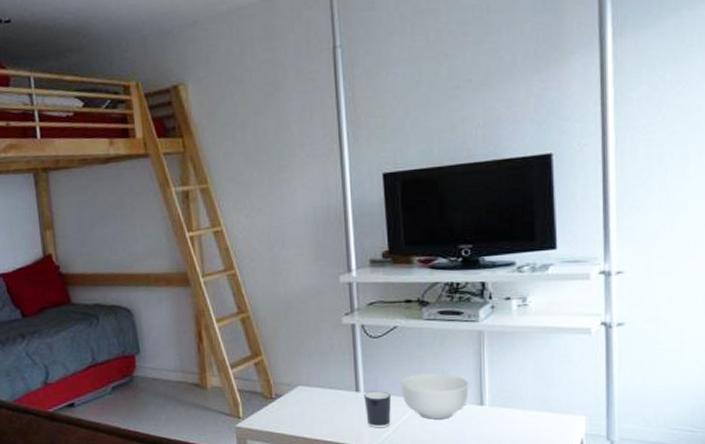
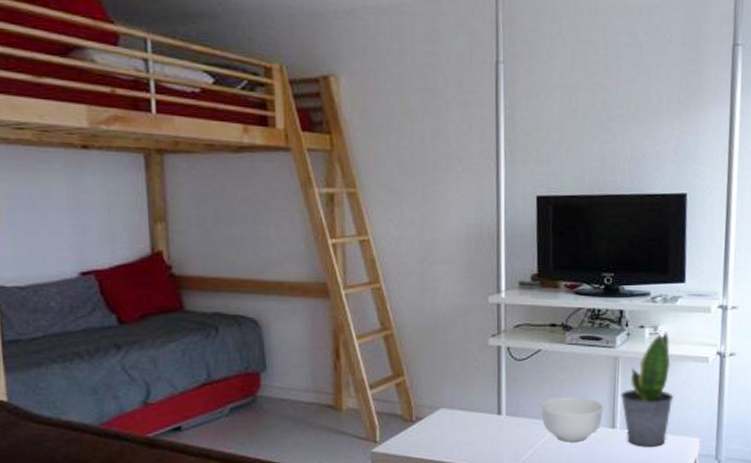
mug: present [364,391,392,428] -> none [505,414,532,452]
potted plant: none [488,302,552,426] -> present [620,331,675,447]

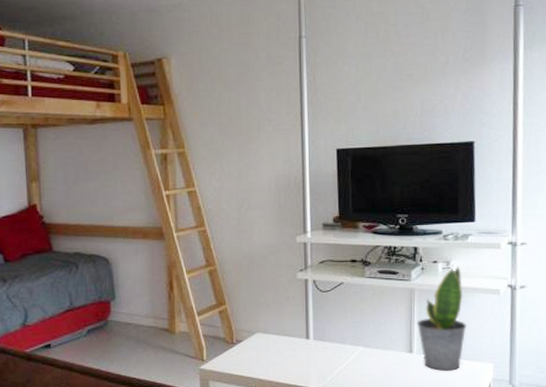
bowl: present [540,397,603,442] -> none [344,324,401,365]

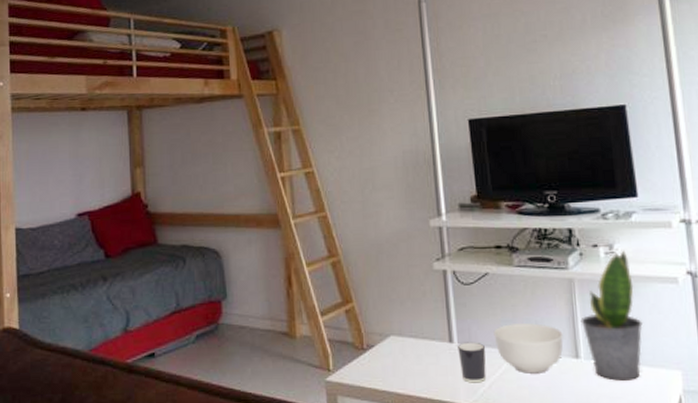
mug: none [313,339,337,372] -> present [458,342,487,383]
bowl: none [344,324,401,365] -> present [493,323,564,374]

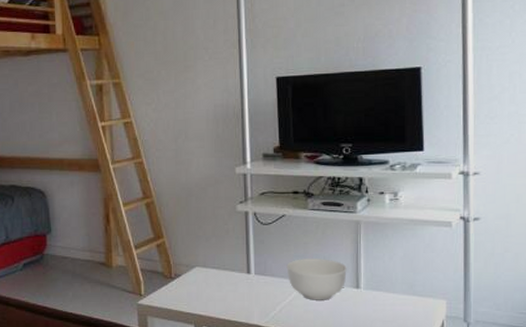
mug: present [458,342,487,383] -> none [254,273,279,308]
potted plant: present [580,250,644,381] -> none [363,197,418,307]

